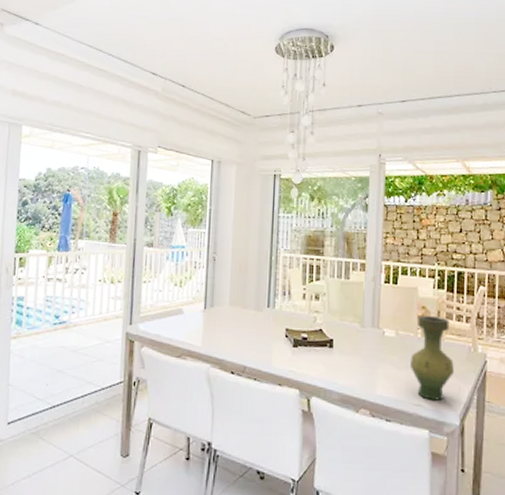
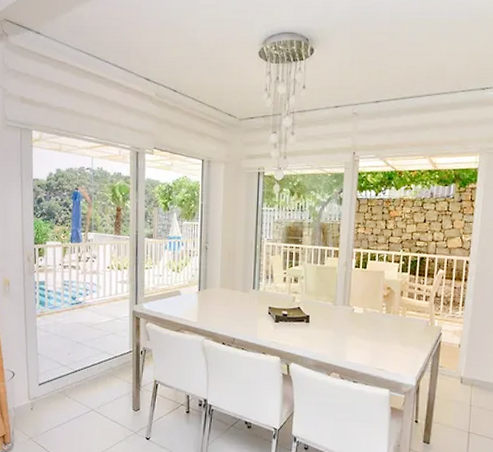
vase: present [411,316,454,401] -> none [375,295,413,366]

